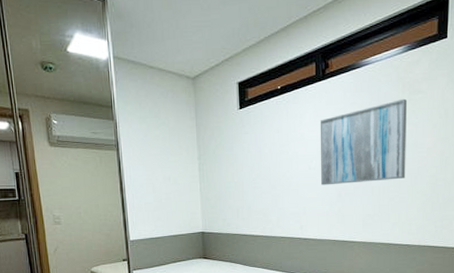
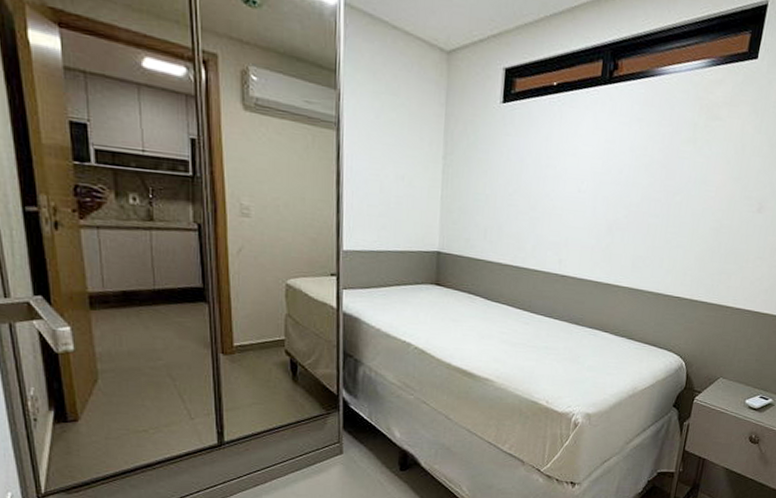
wall art: present [320,98,407,186] -> none [590,123,702,220]

